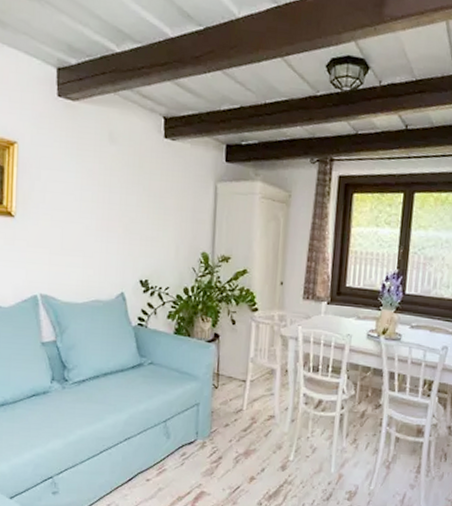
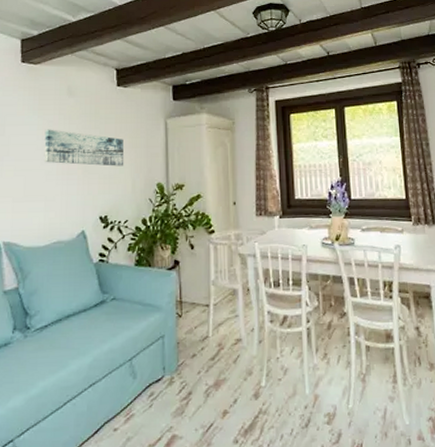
wall art: none [82,178,169,230] -> present [44,129,124,166]

